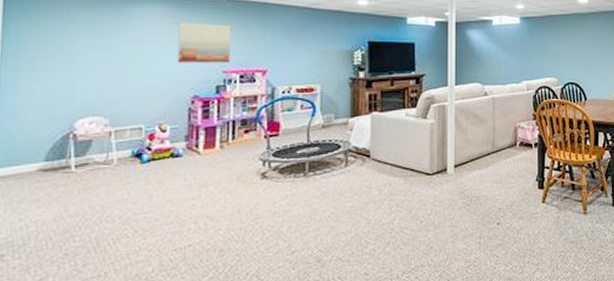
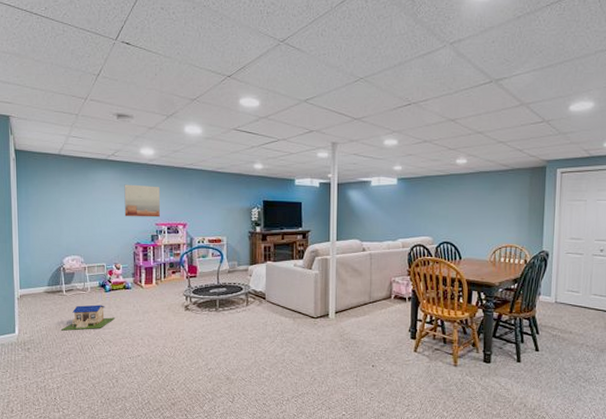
toy house: none [62,181,156,223] -> present [60,304,116,331]

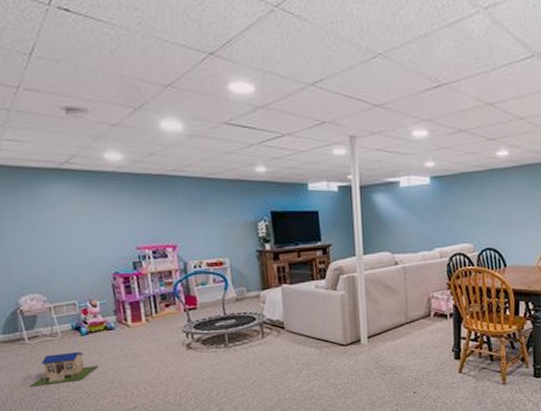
wall art: present [124,184,160,217] -> none [87,199,141,241]

